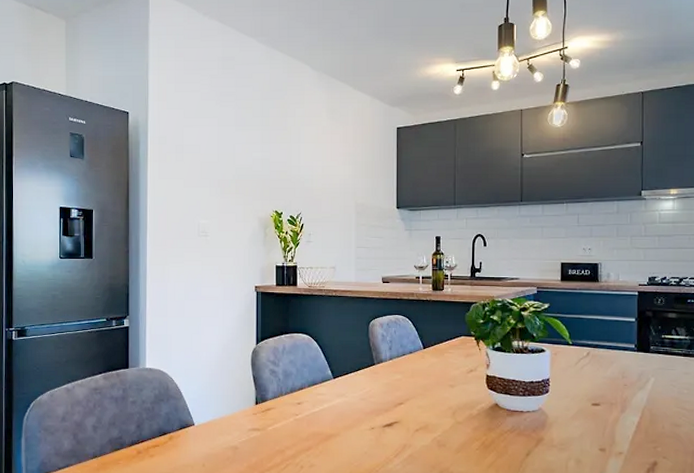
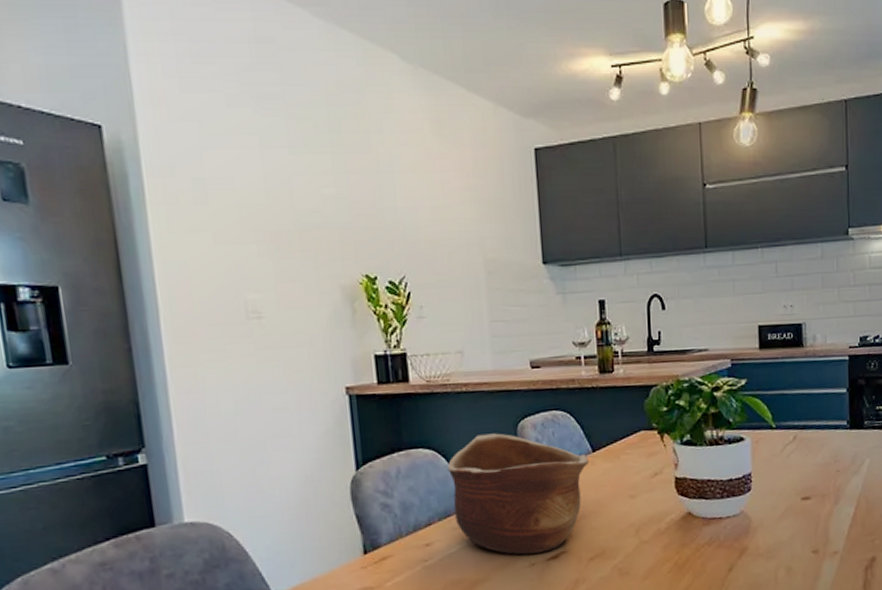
ceramic bowl: none [317,327,420,420] -> present [447,433,589,555]

